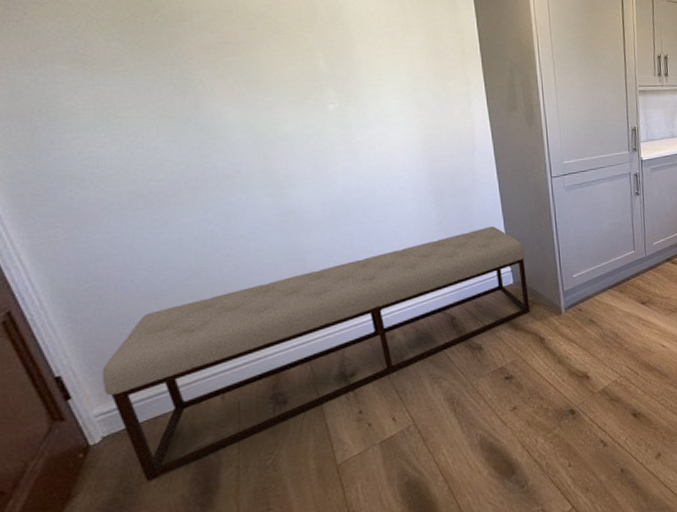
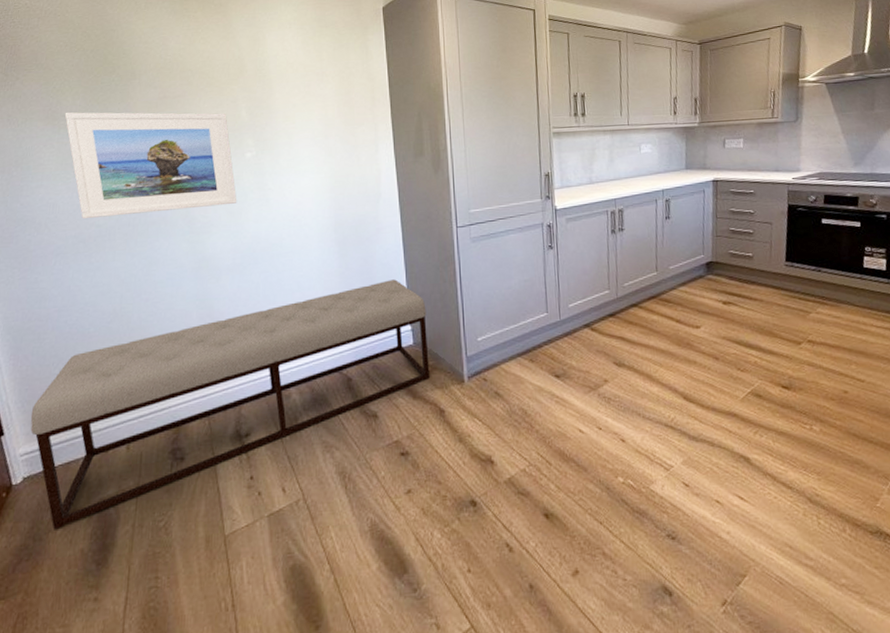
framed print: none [97,55,322,174] -> present [64,112,237,219]

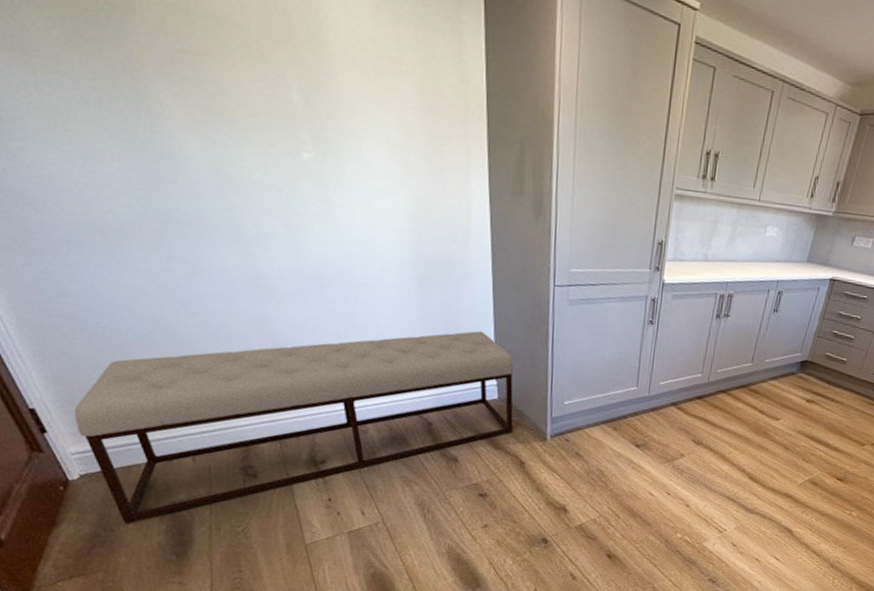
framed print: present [64,112,237,219] -> none [37,45,295,216]

